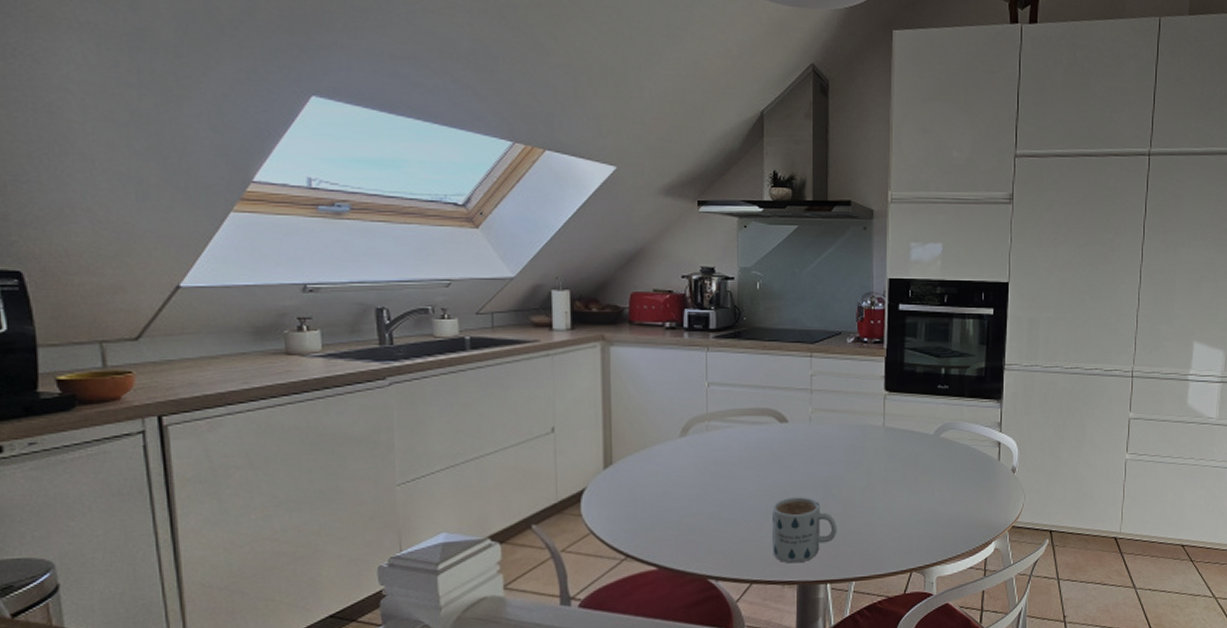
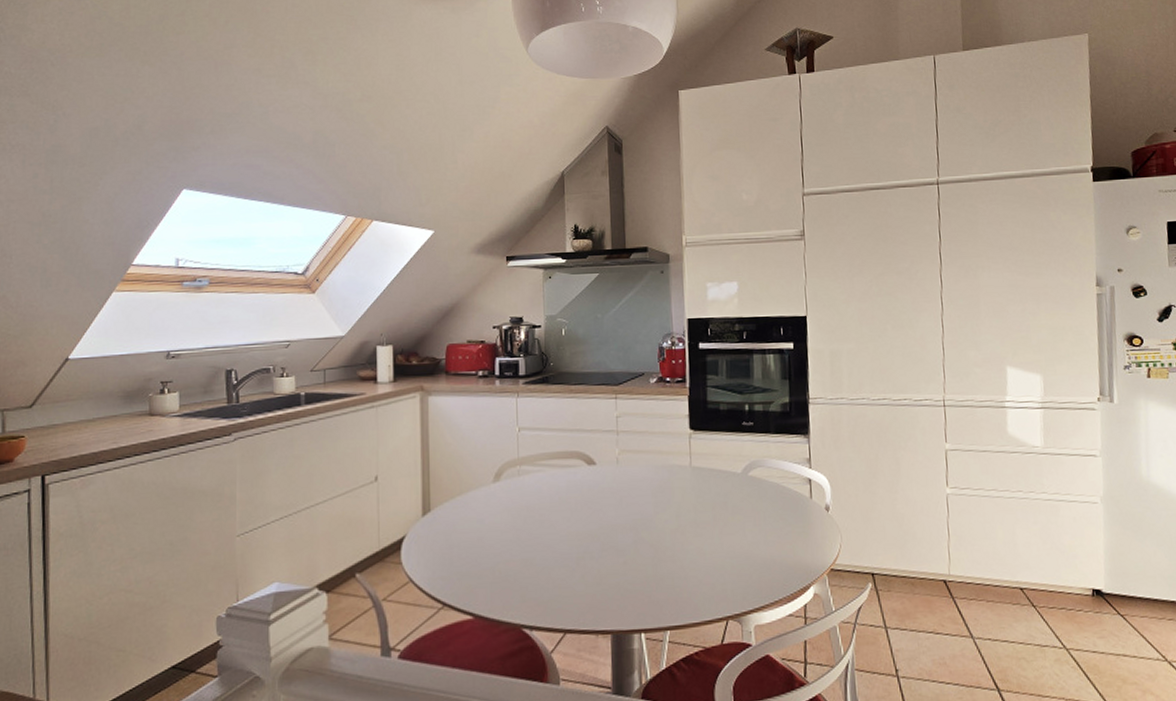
mug: present [772,497,837,564] -> none [584,541,649,612]

